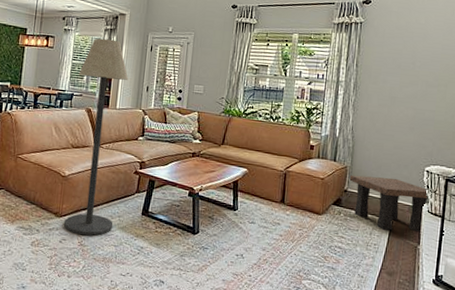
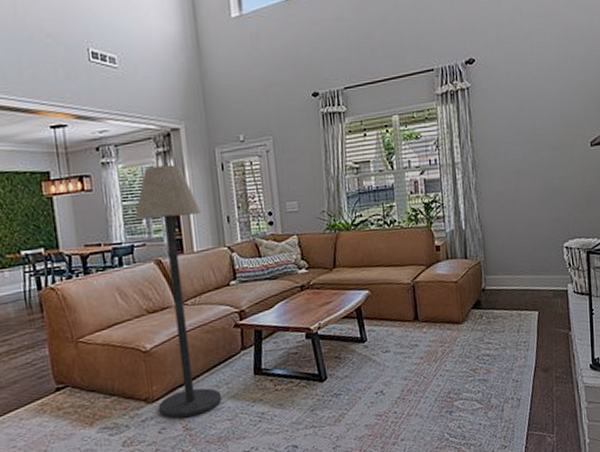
side table: present [349,174,429,233] -> none [485,263,572,324]

